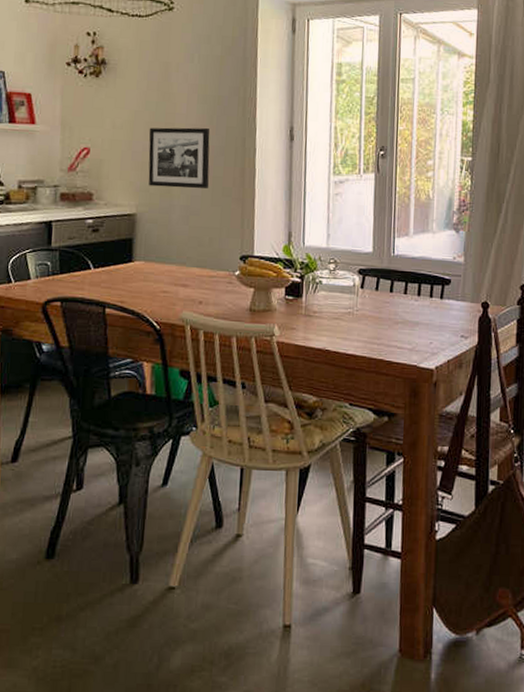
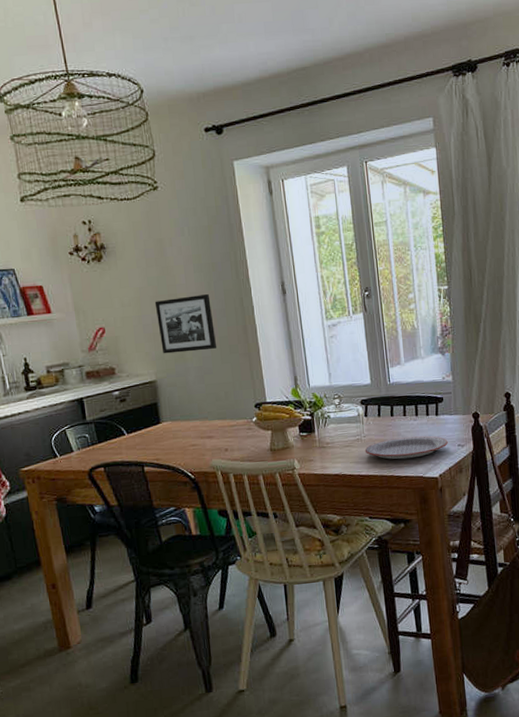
plate: none [355,317,450,343] -> present [364,436,448,460]

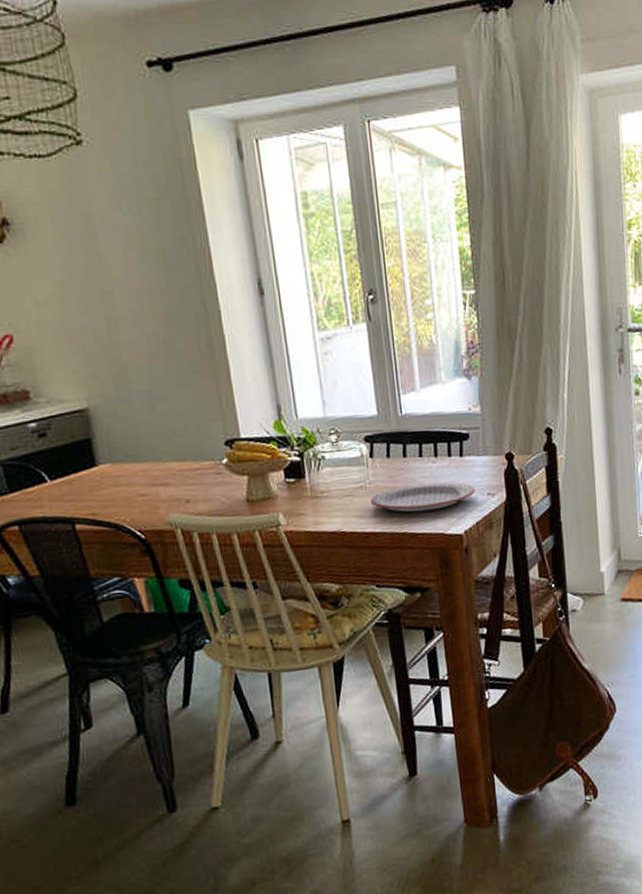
picture frame: present [154,294,217,354] -> none [82,293,172,373]

